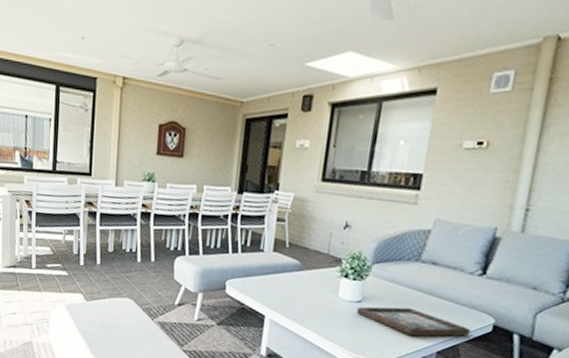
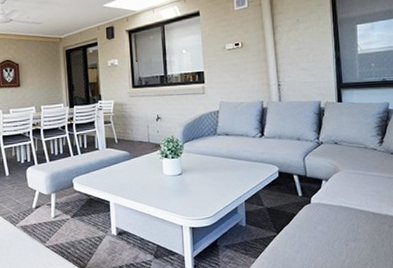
decorative tray: present [357,306,471,337] -> none [180,171,264,193]

